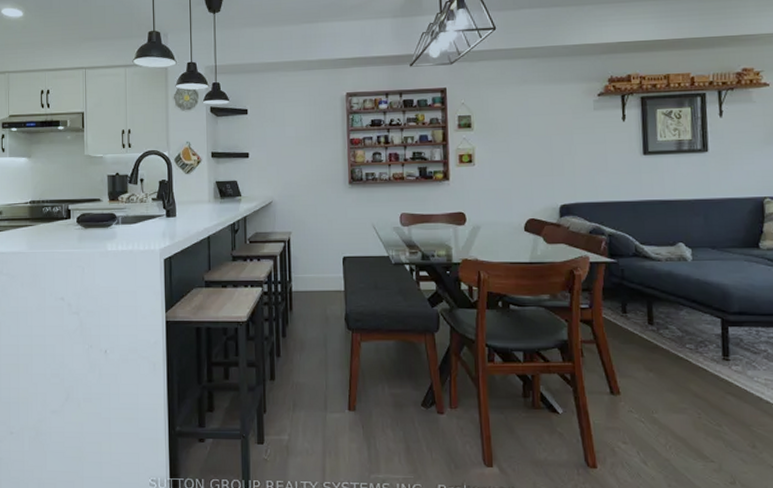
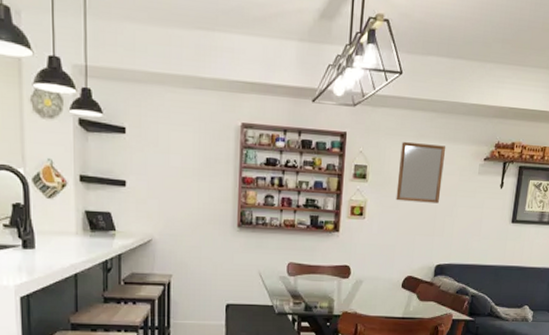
home mirror: none [504,87,554,145] -> present [396,142,446,204]

